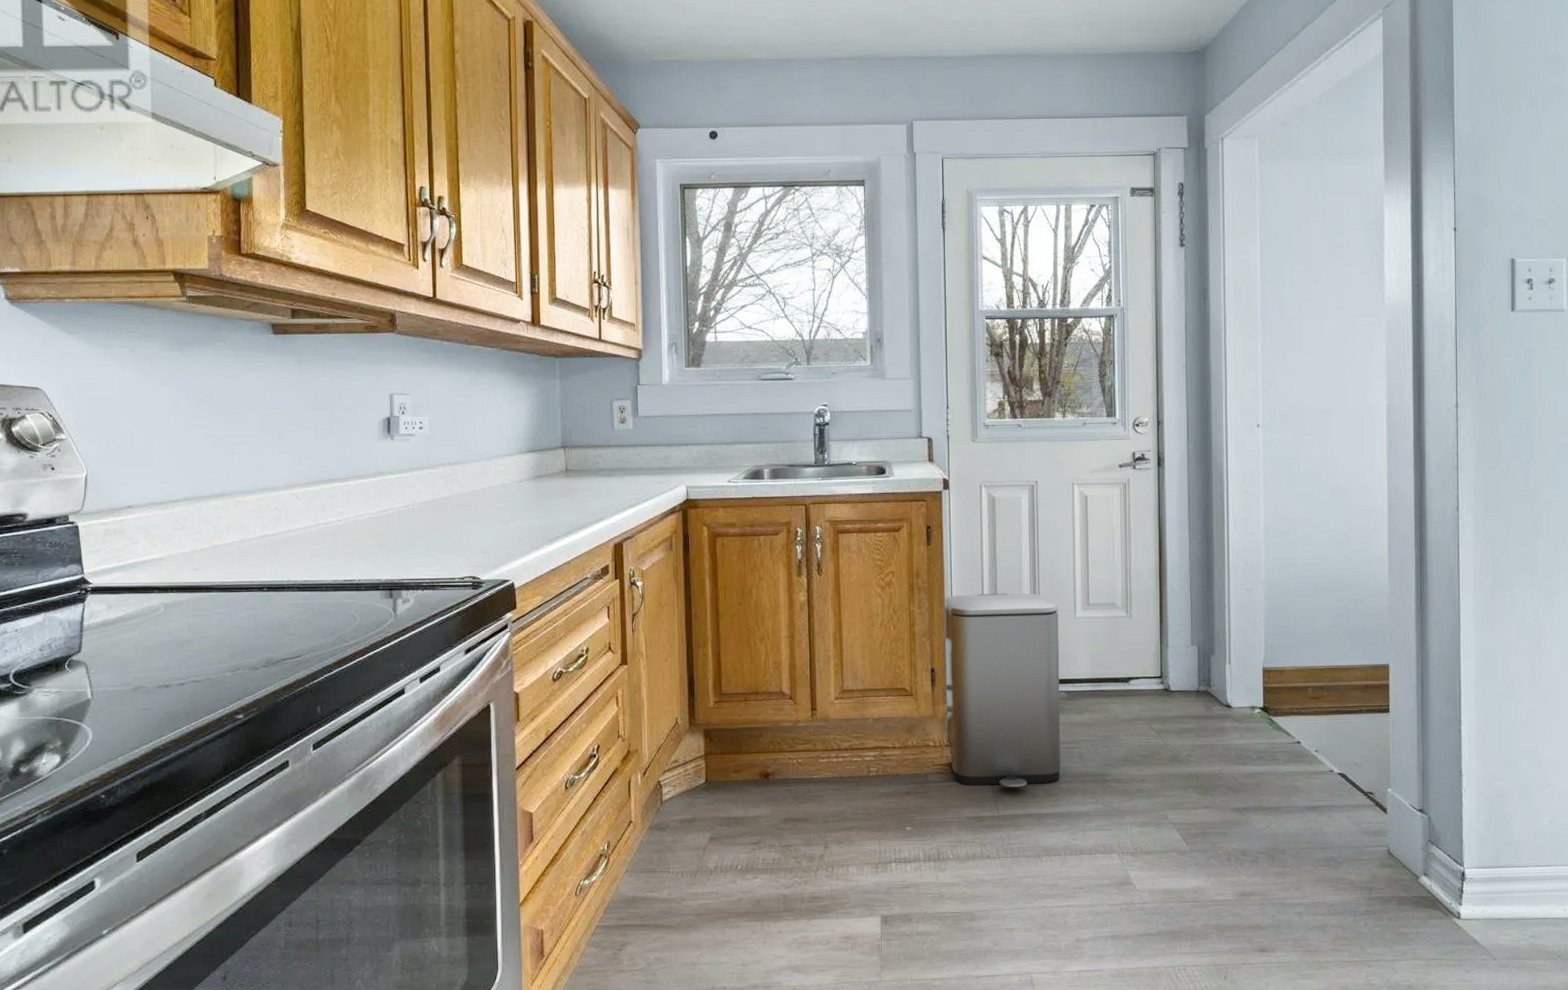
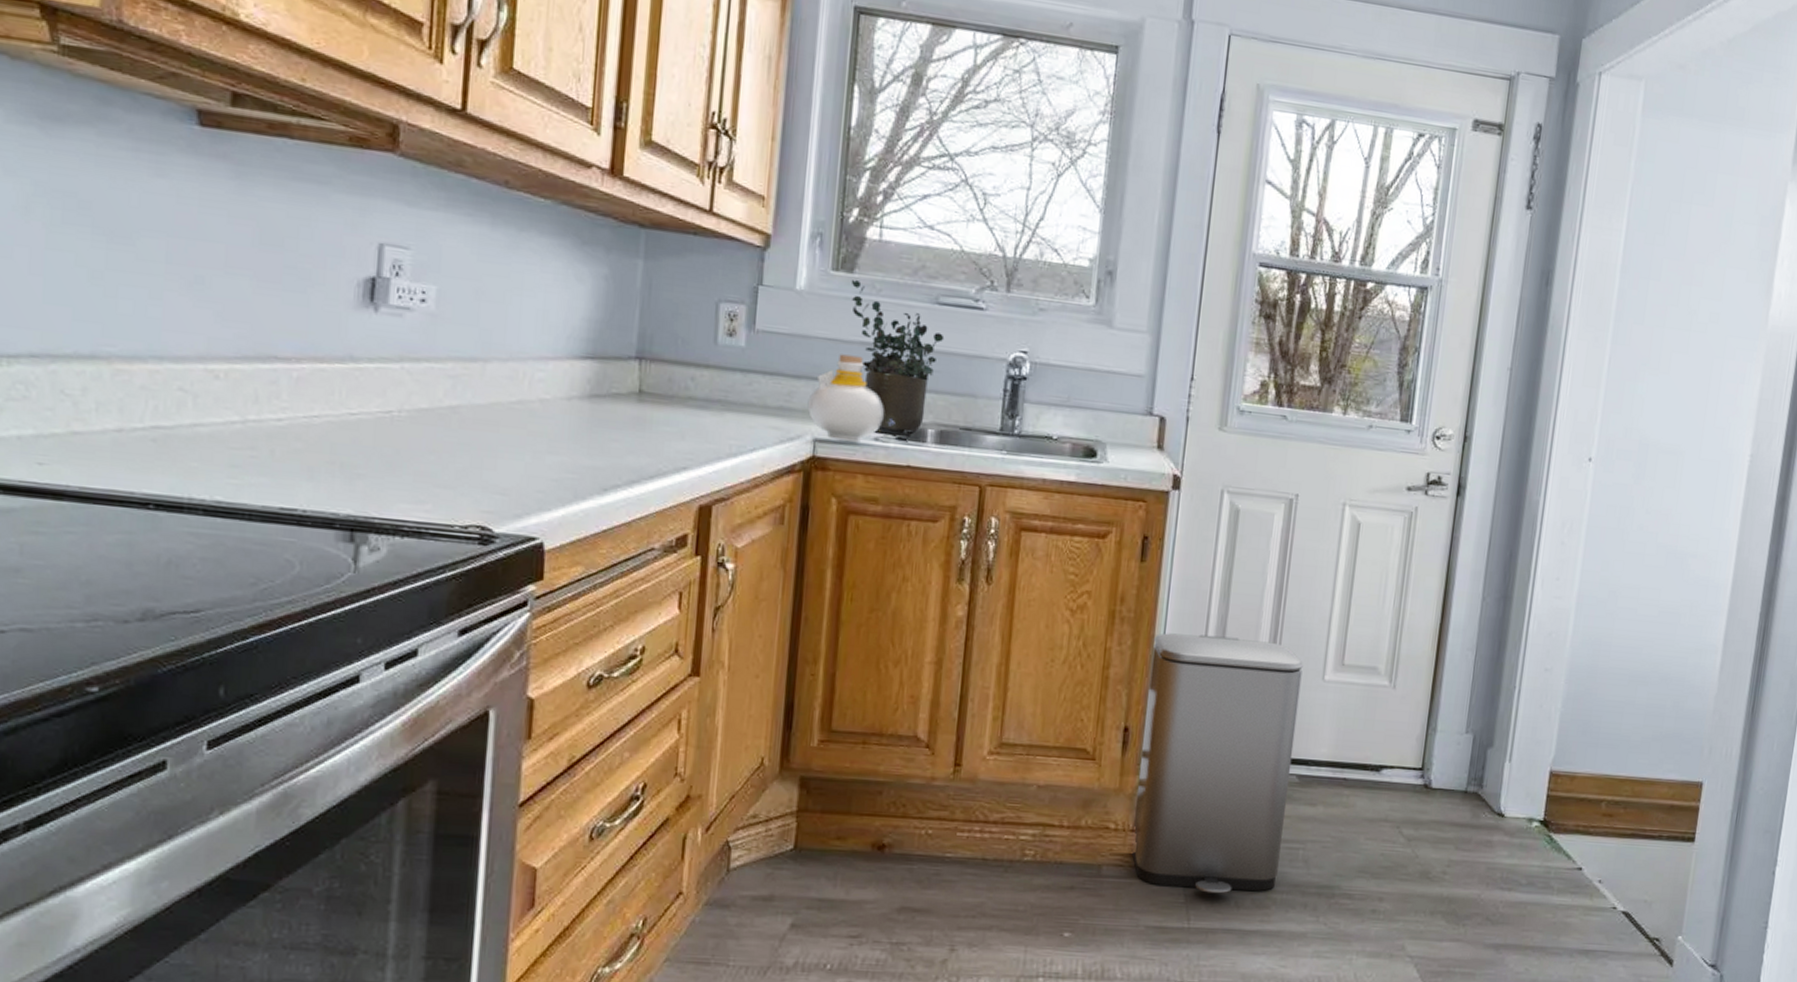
bottle: none [679,424,733,486] -> present [807,354,885,443]
potted plant: none [699,372,768,479] -> present [851,280,945,438]

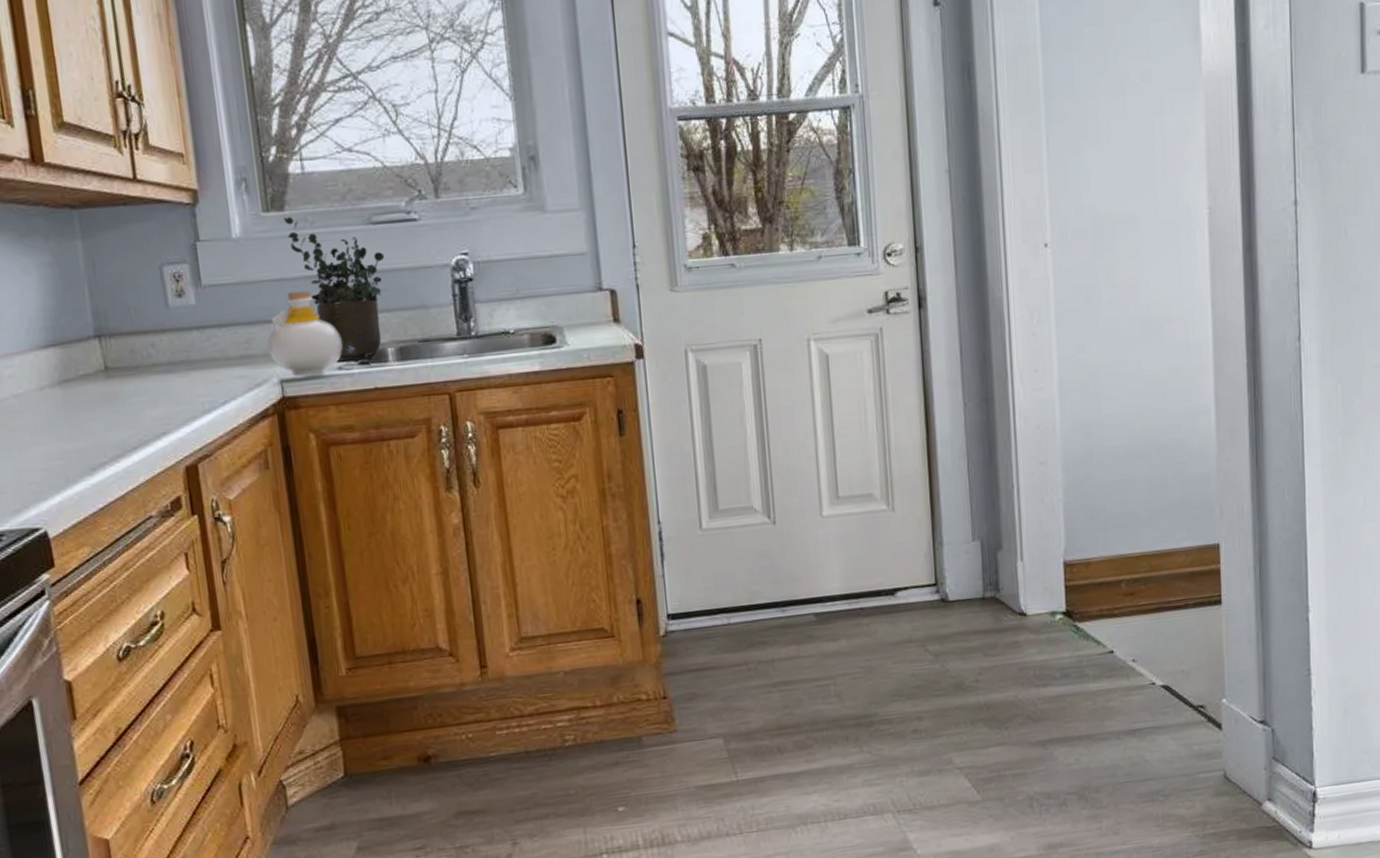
pedal bin: present [1131,633,1303,894] -> none [647,489,814,746]

